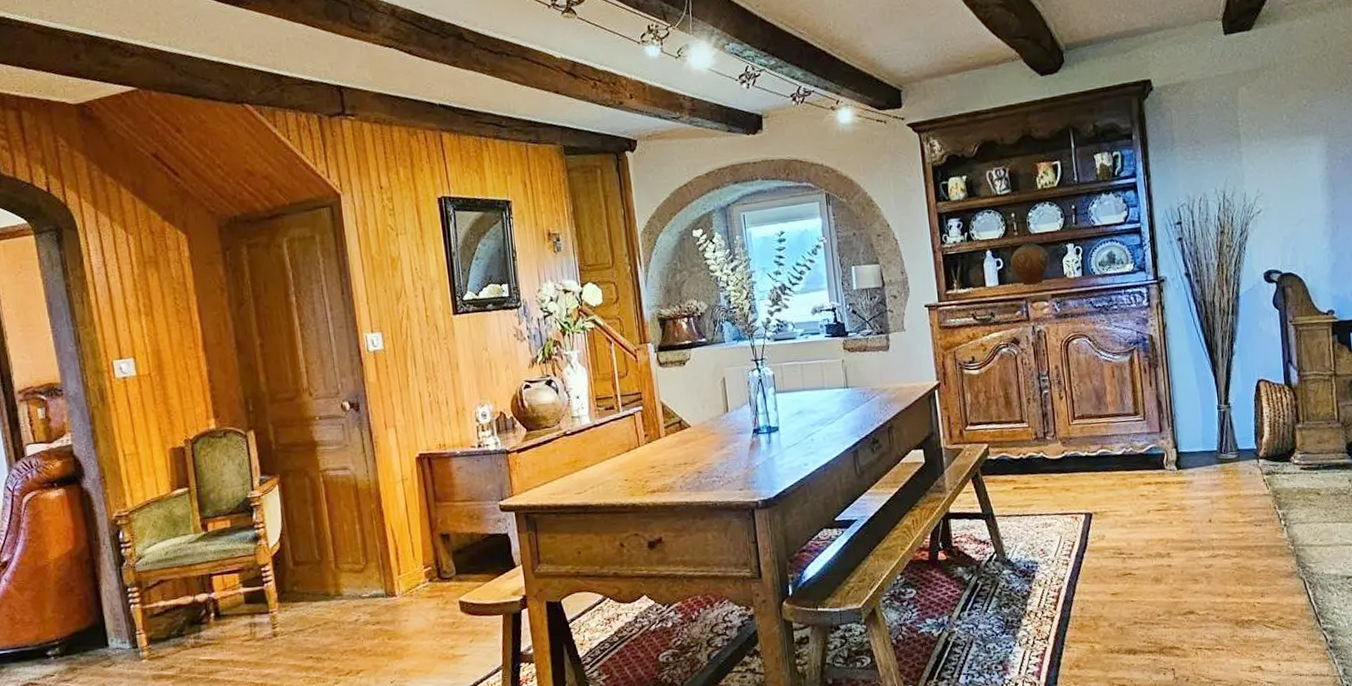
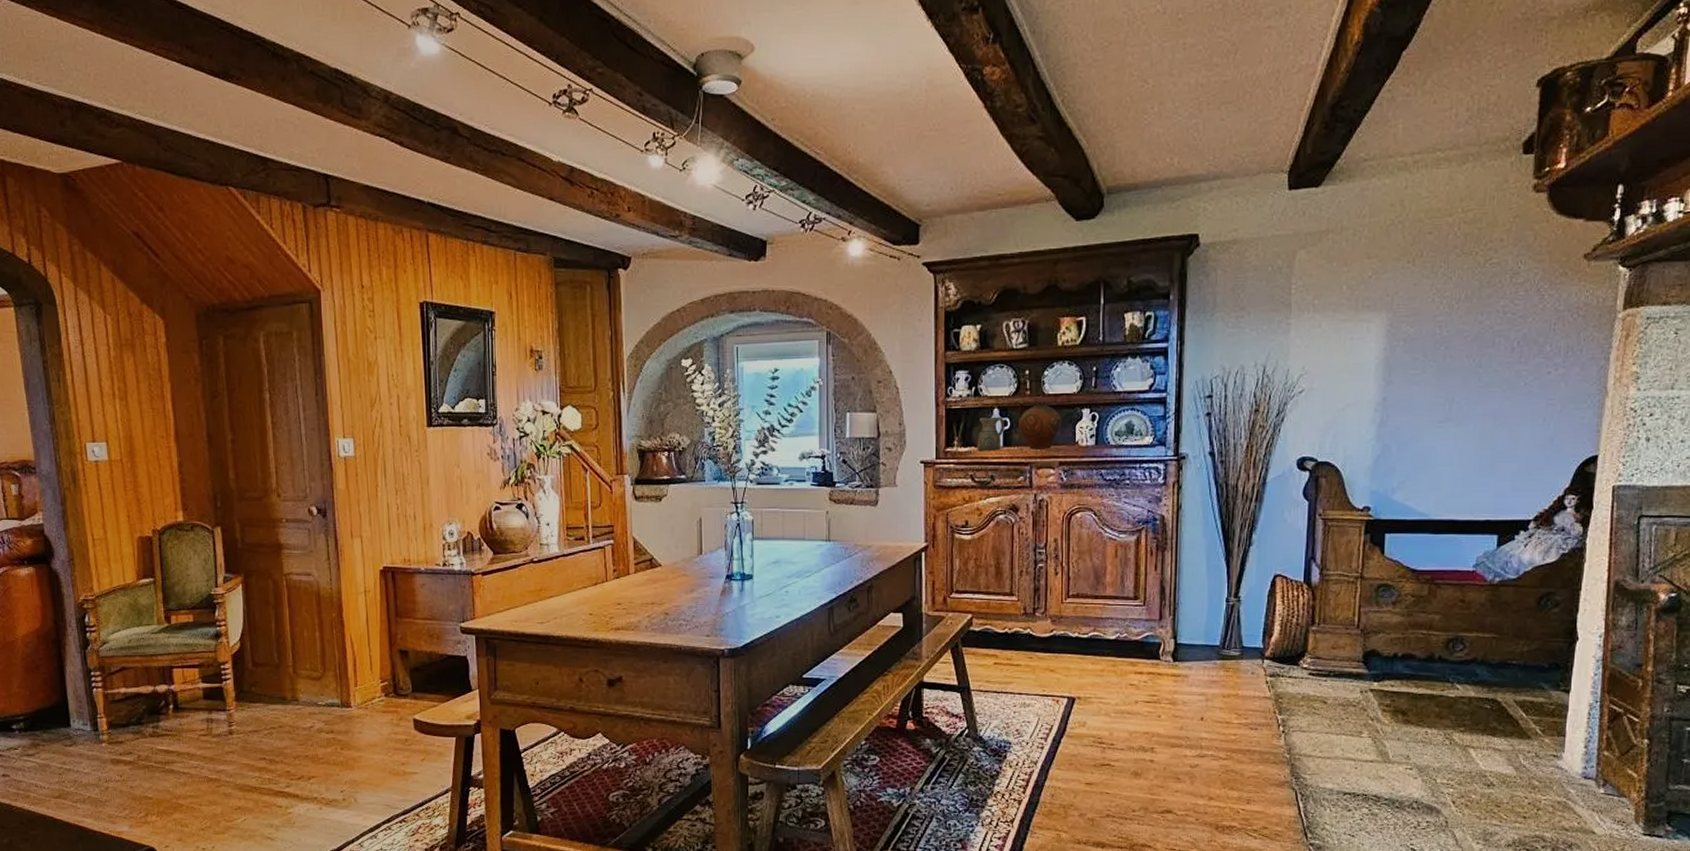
ceramic pitcher: none [974,258,998,292] -> present [977,416,1004,451]

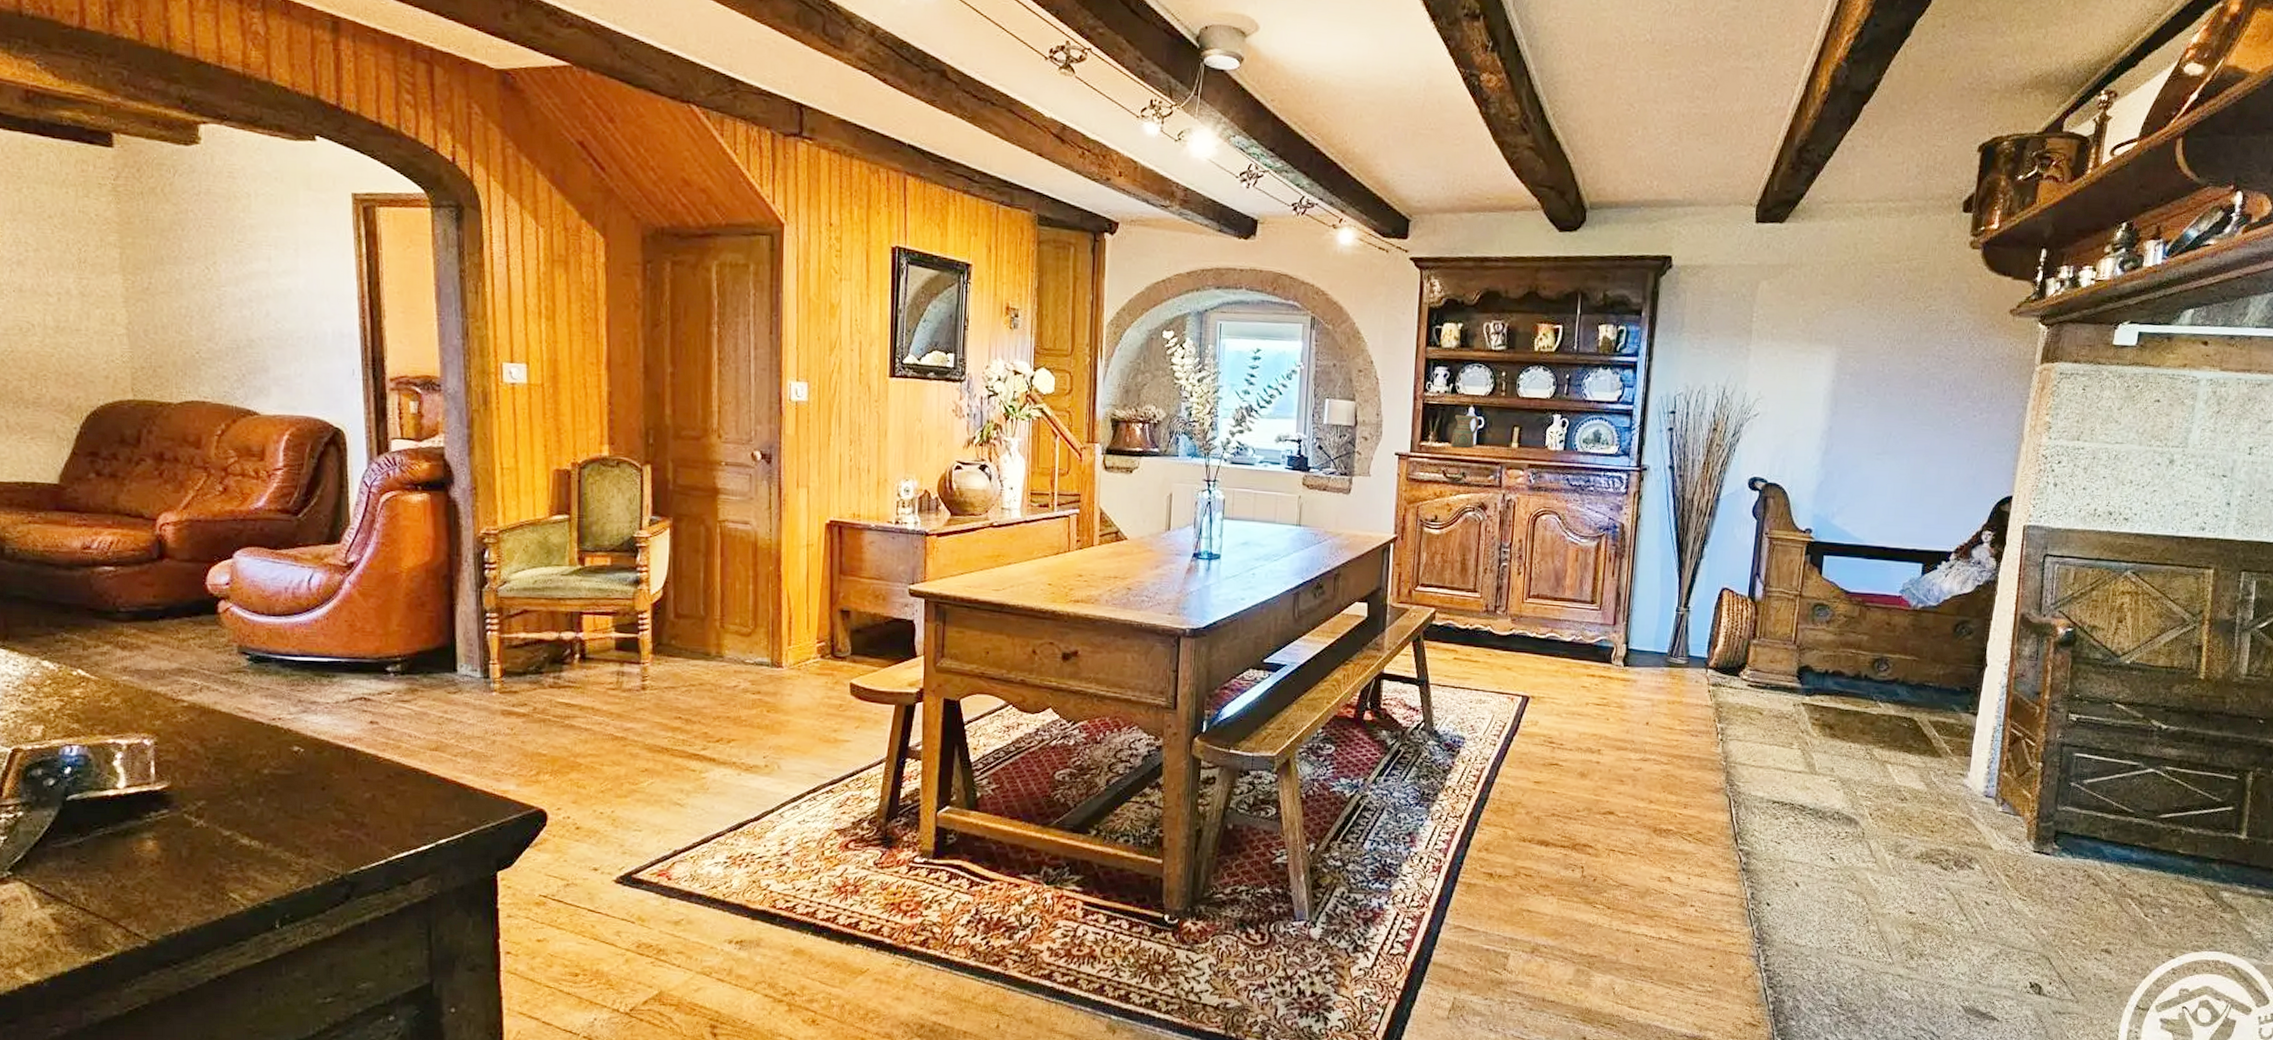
ceramic jug: present [1019,392,1062,450] -> none [1492,395,1534,451]

